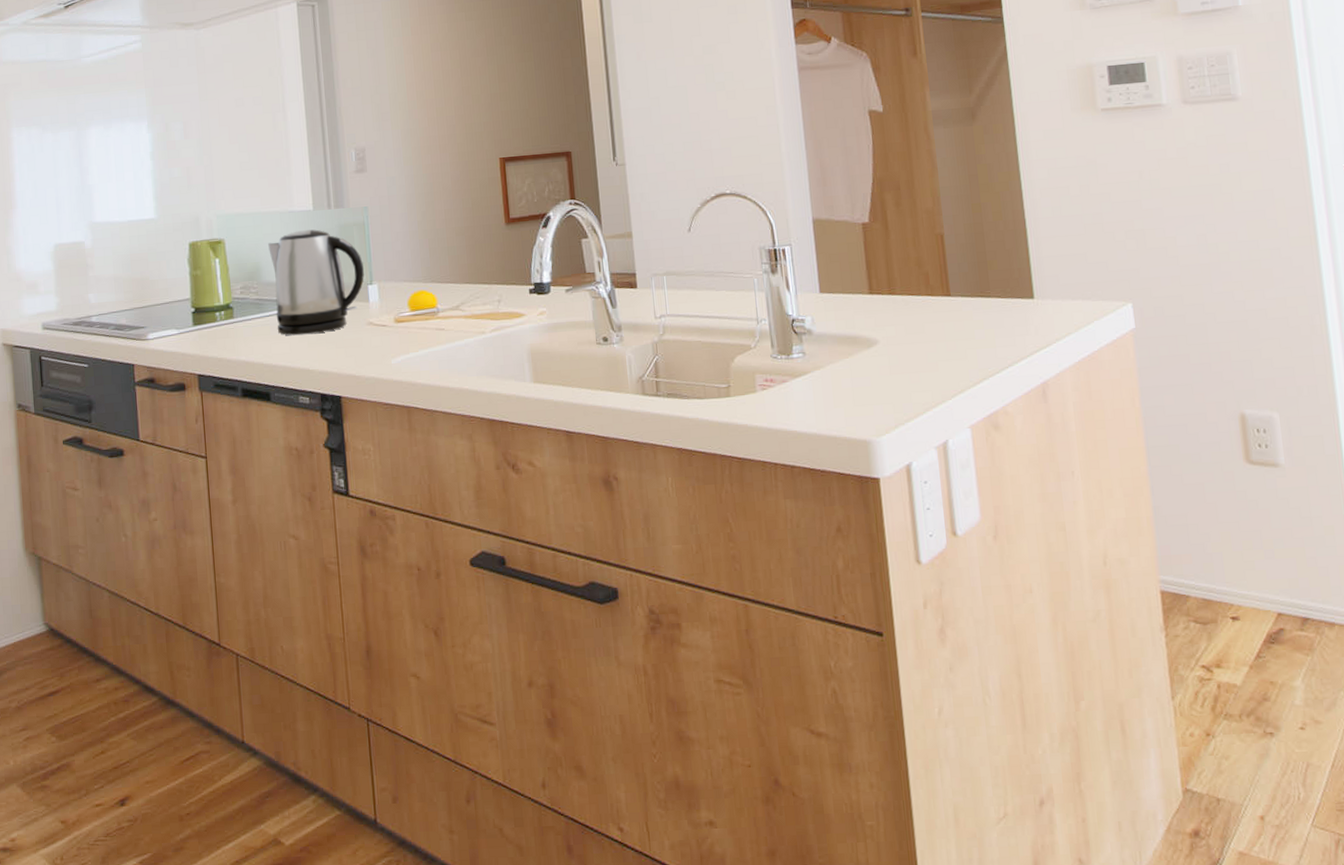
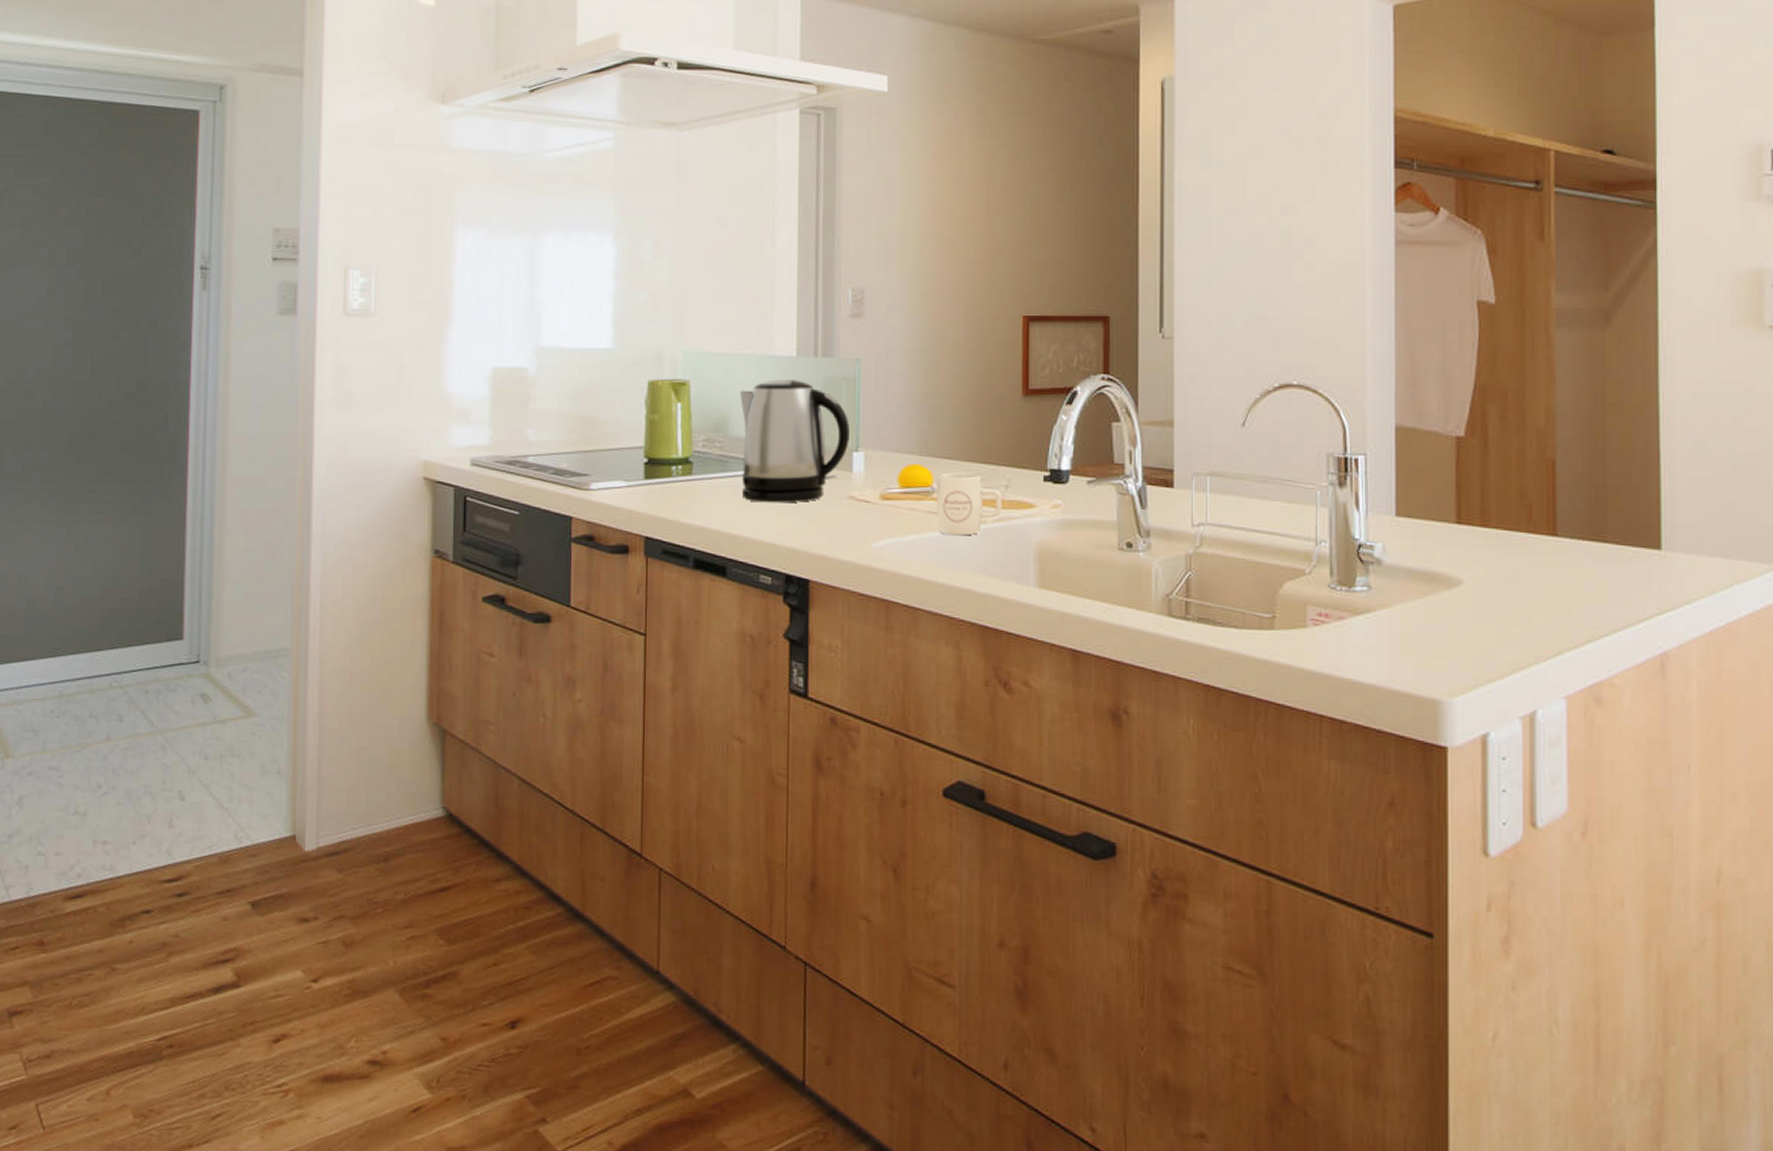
mug: none [440,292,498,347] -> present [936,472,1003,536]

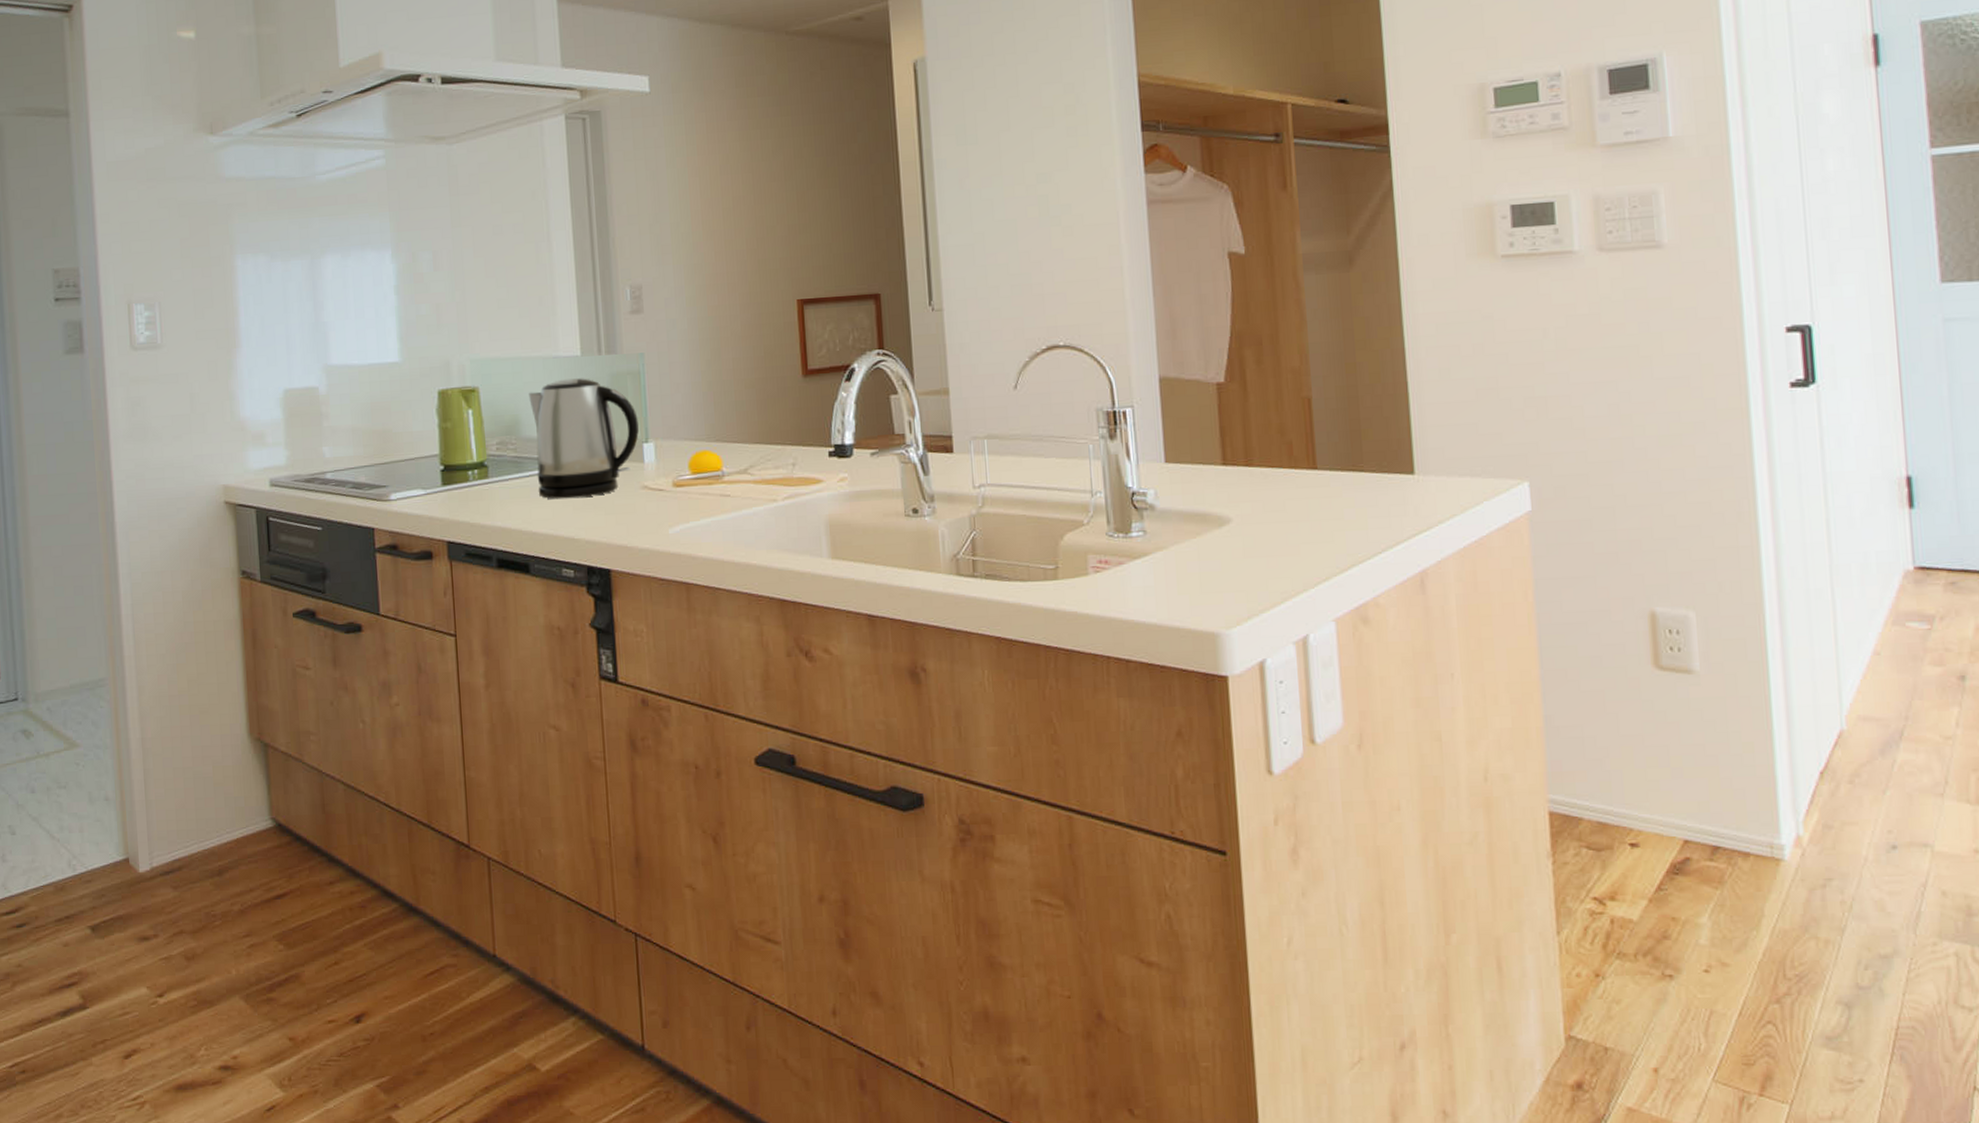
mug: present [936,472,1003,536] -> none [726,454,792,516]

